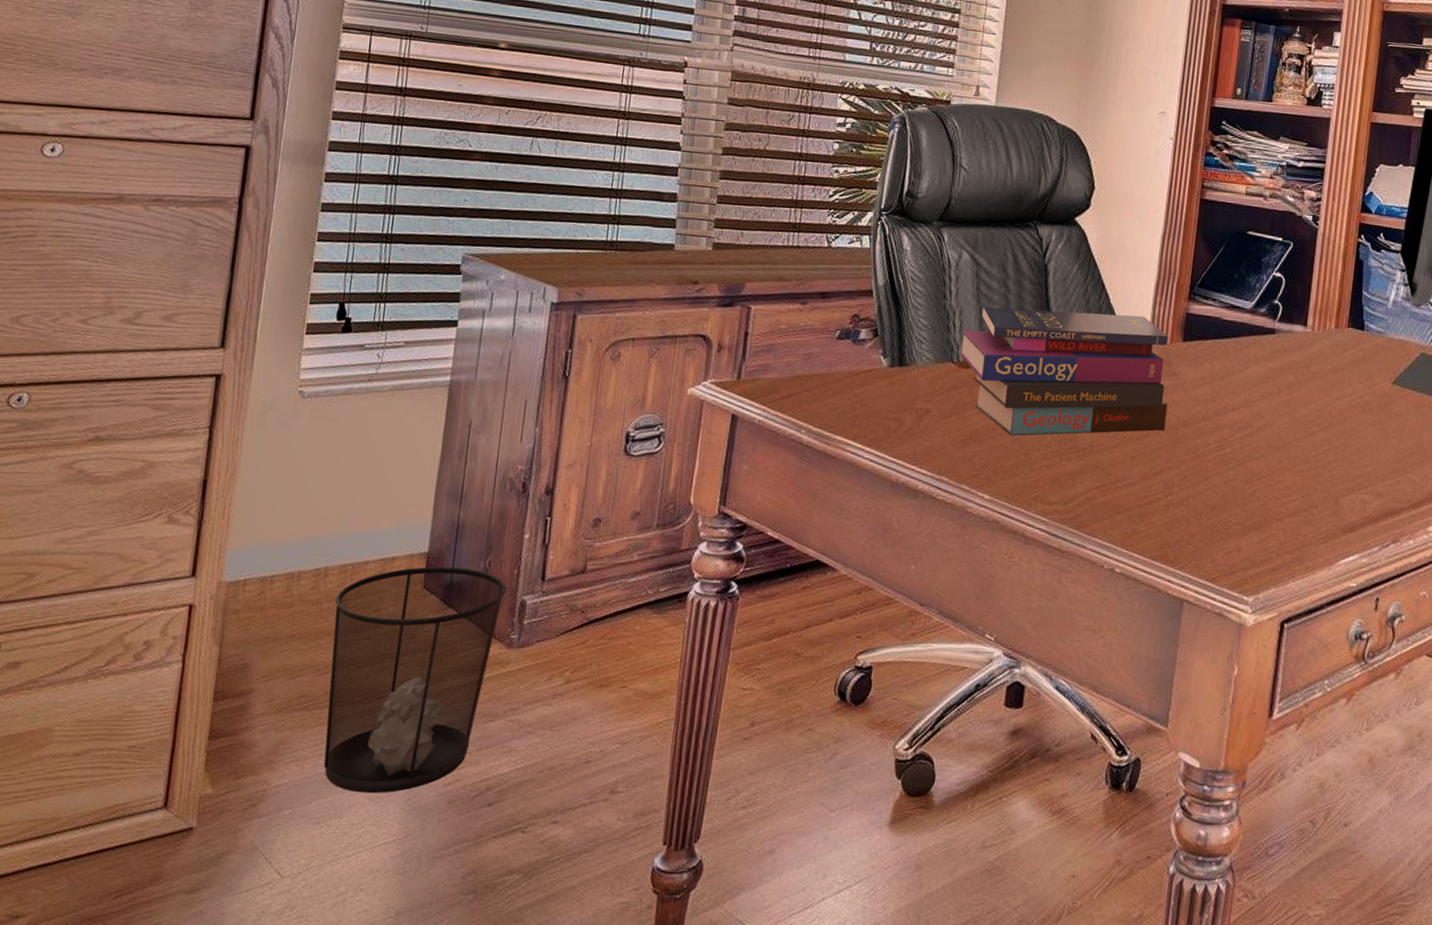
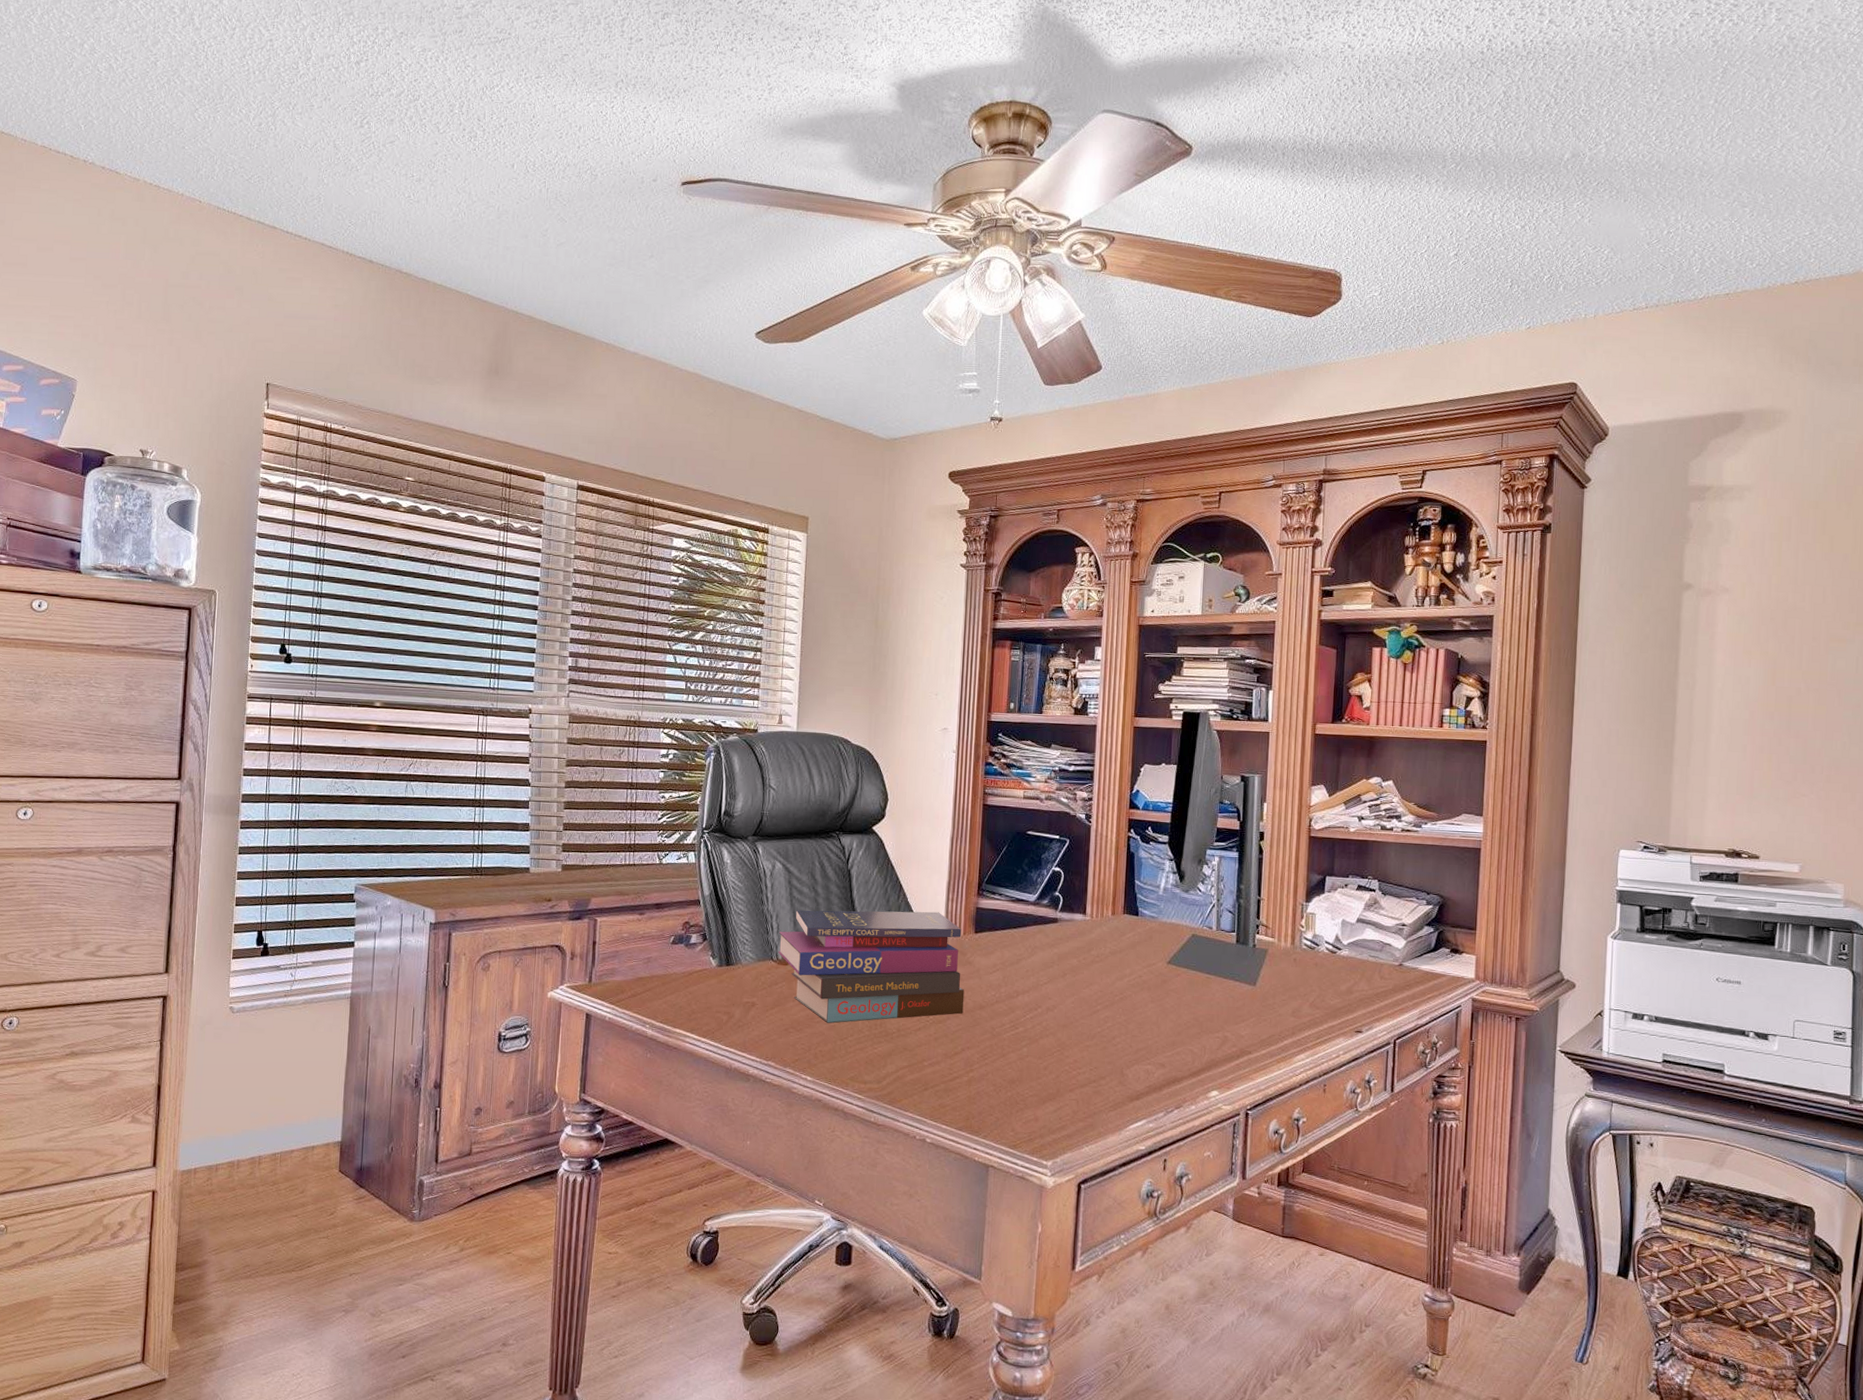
waste bin: present [323,566,507,794] -> none [266,1153,407,1348]

